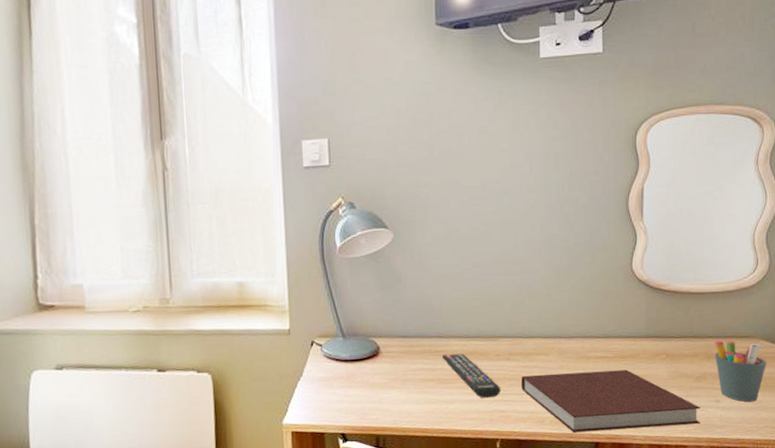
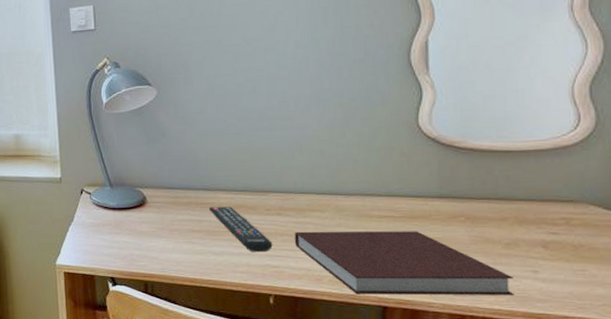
pen holder: present [714,340,766,402] -> none [527,204,600,275]

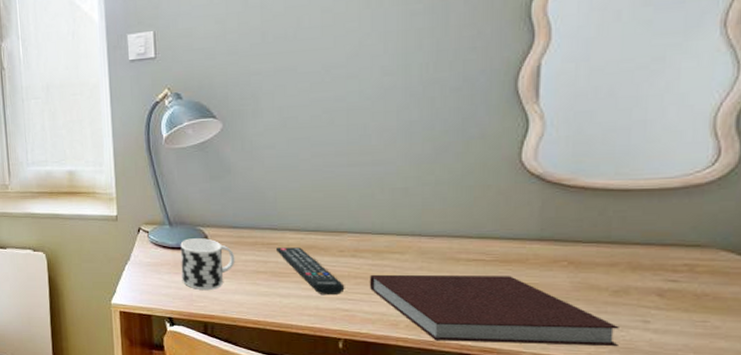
cup: none [121,199,172,249] -> present [180,238,235,290]

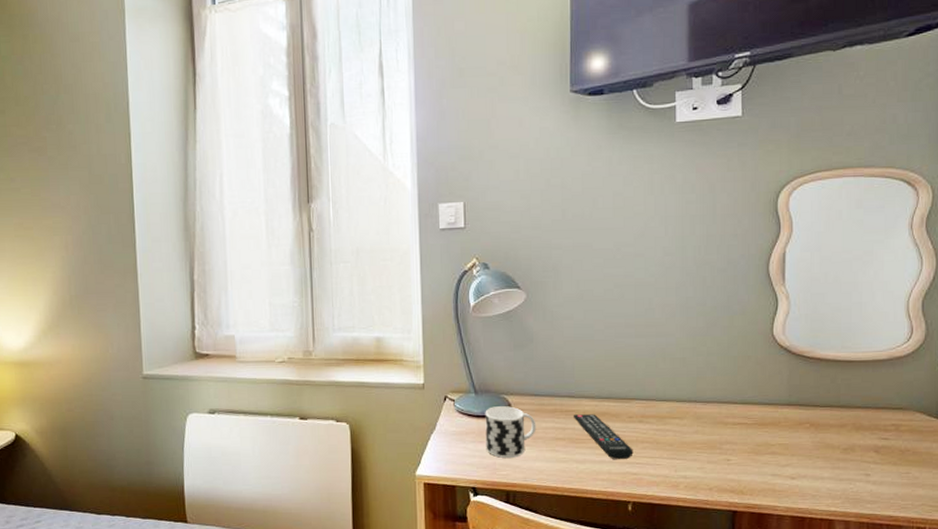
notebook: present [369,274,619,346] -> none [654,437,849,500]

